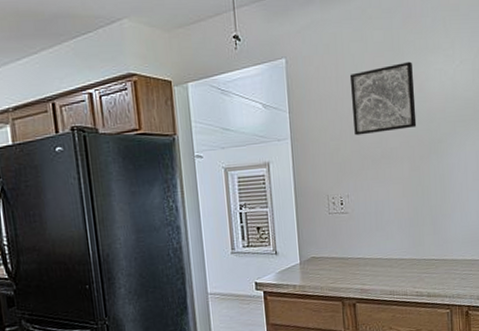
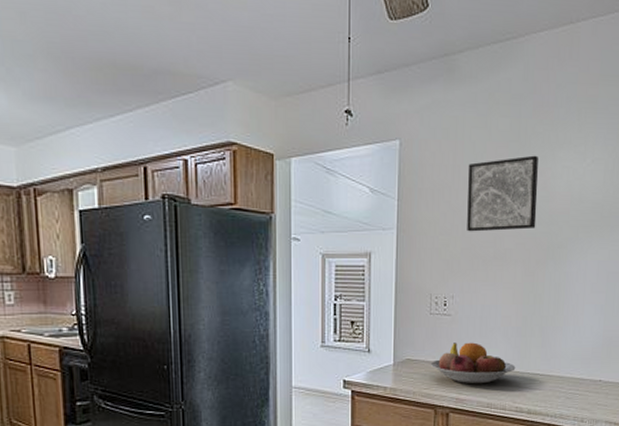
fruit bowl: none [333,236,412,275] -> present [430,342,516,384]

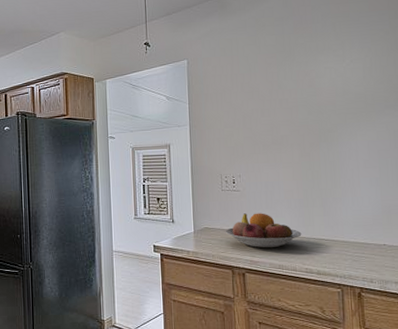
wall art: present [467,155,538,232] -> none [243,61,307,124]

